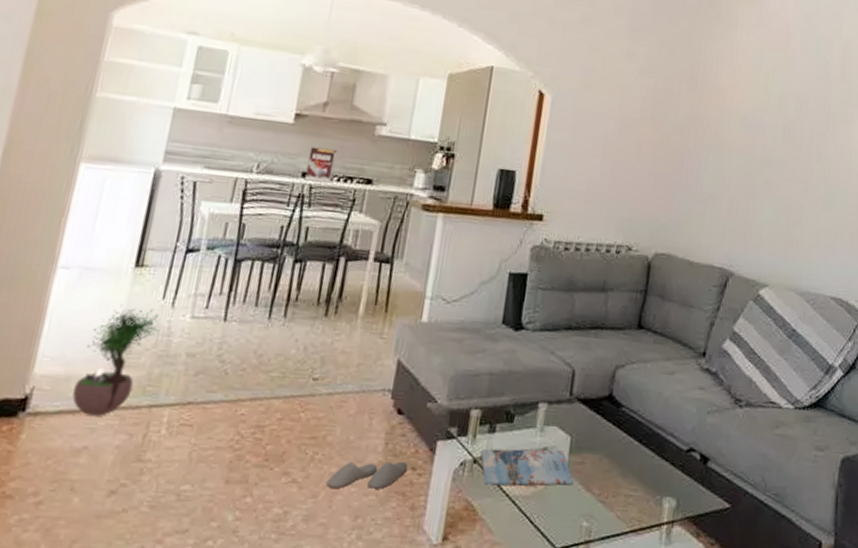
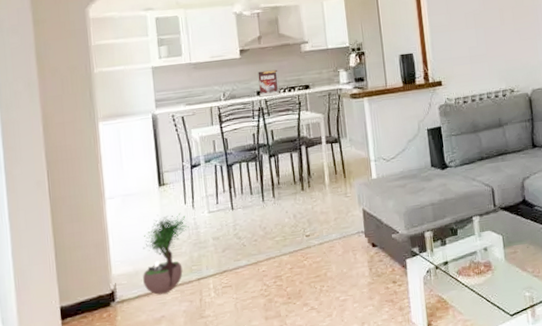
slippers: present [326,461,409,489] -> none [335,278,390,308]
magazine: present [481,448,573,486] -> none [439,246,512,282]

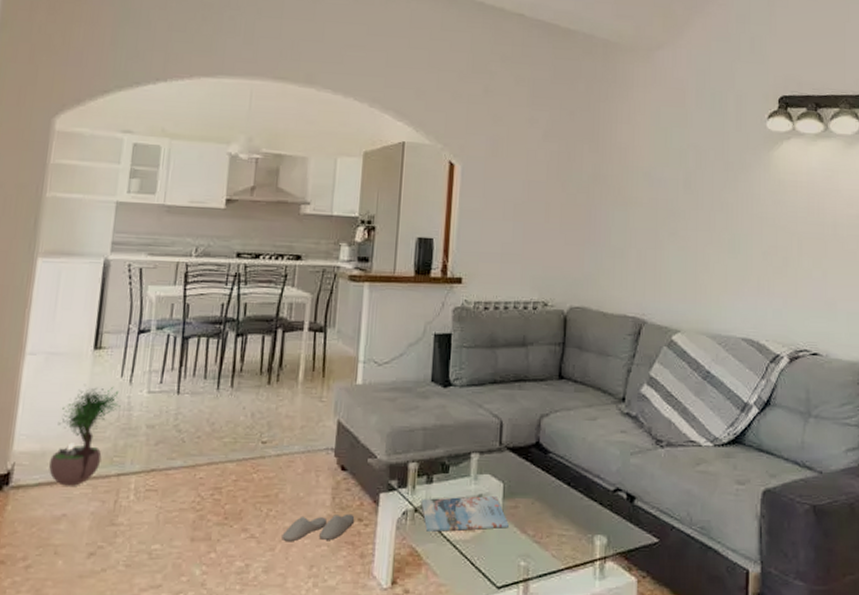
cereal box: present [258,69,280,97] -> none [240,229,267,261]
slippers: none [335,278,390,308] -> present [282,513,355,542]
magazine: none [439,246,512,282] -> present [421,495,509,532]

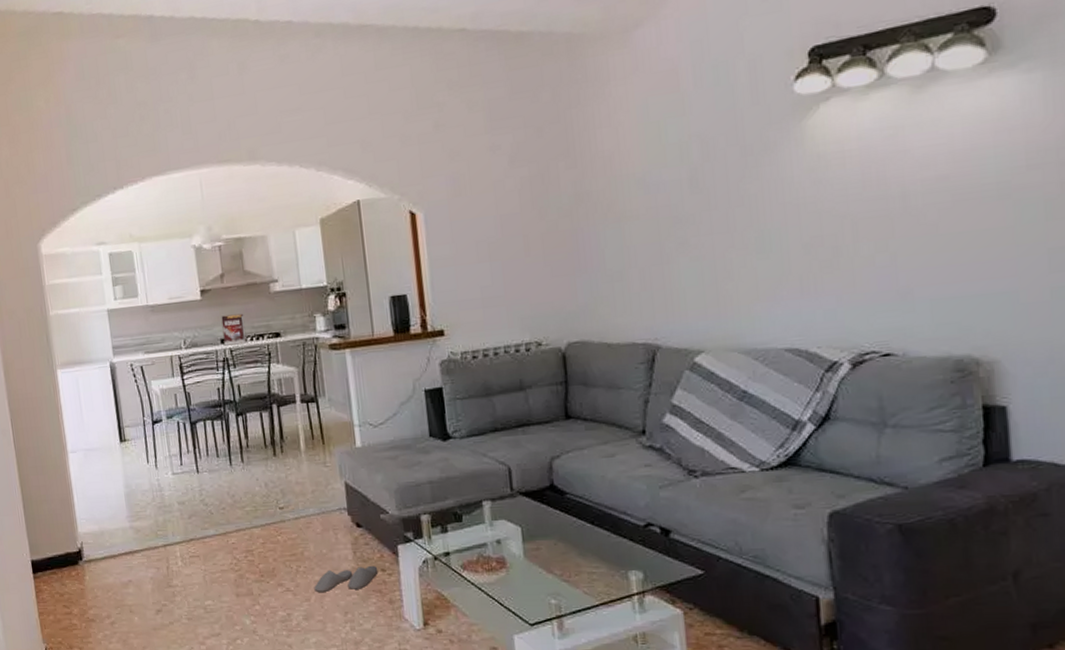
potted tree: present [49,385,121,486] -> none [107,472,153,558]
cereal box: none [240,229,267,261] -> present [221,313,247,346]
magazine: present [421,495,509,532] -> none [439,539,533,577]

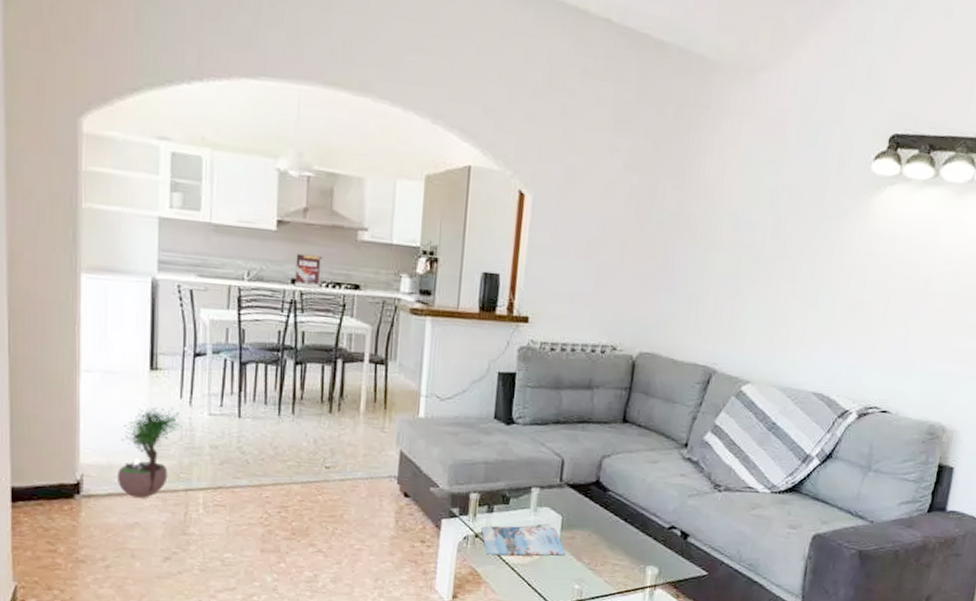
potted tree: none [107,472,153,558] -> present [118,404,183,498]
slippers: present [314,565,379,593] -> none [348,535,418,558]
magazine: none [439,539,533,577] -> present [481,526,565,556]

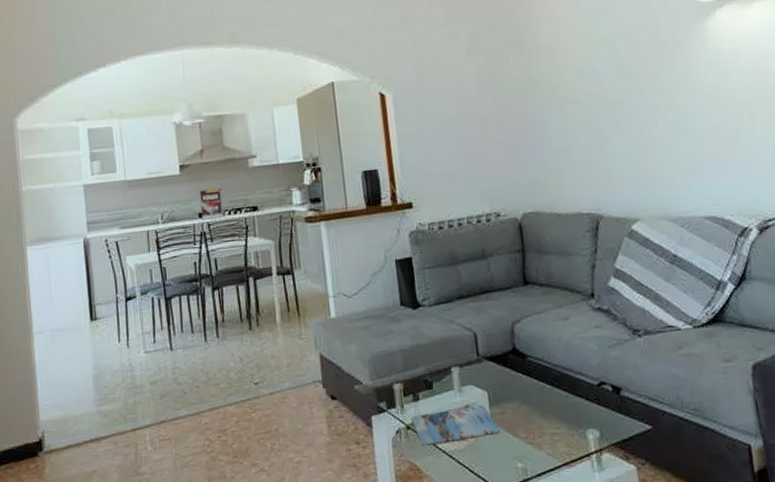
potted tree: present [118,404,183,498] -> none [73,351,124,446]

